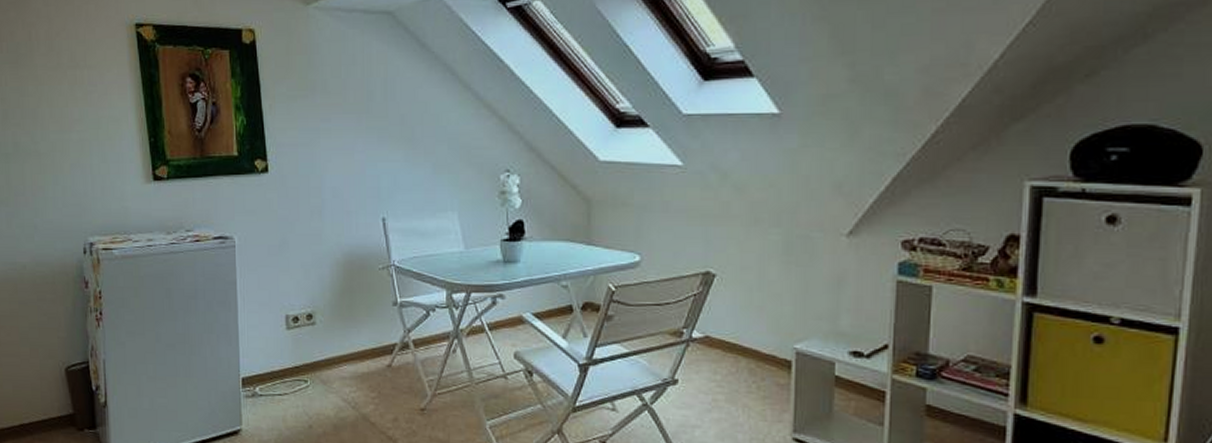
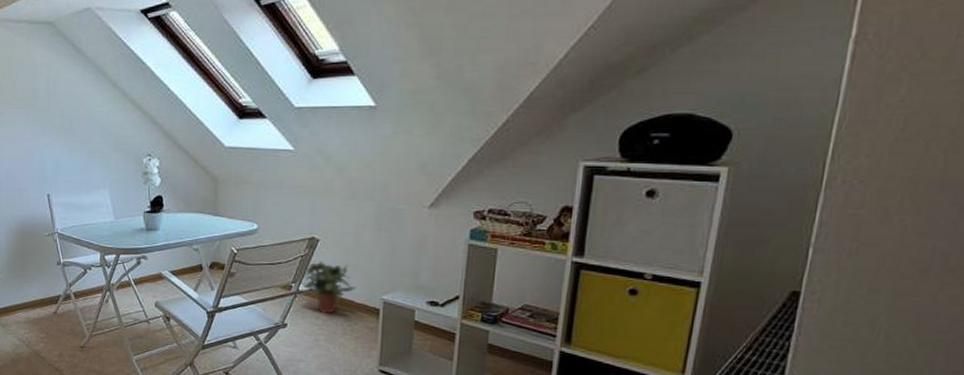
potted plant: none [694,301,761,368] -> present [300,261,355,314]

